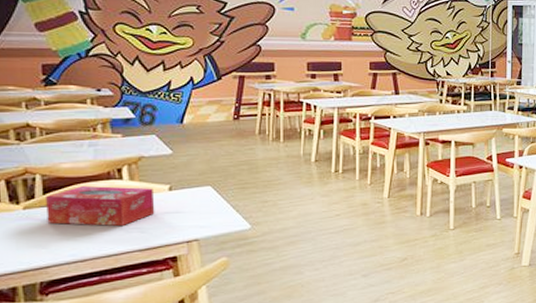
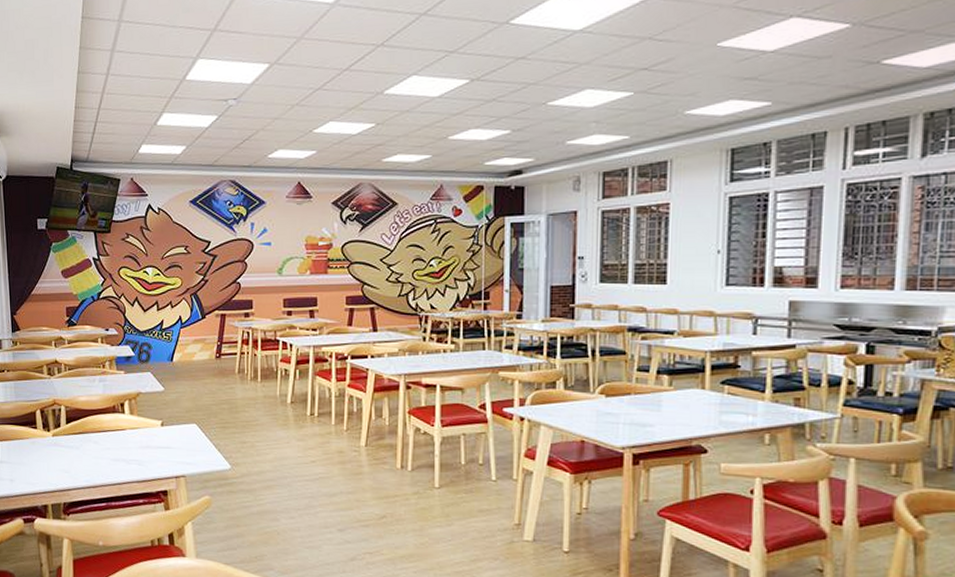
tissue box: present [46,186,155,226] -> none [68,418,150,457]

